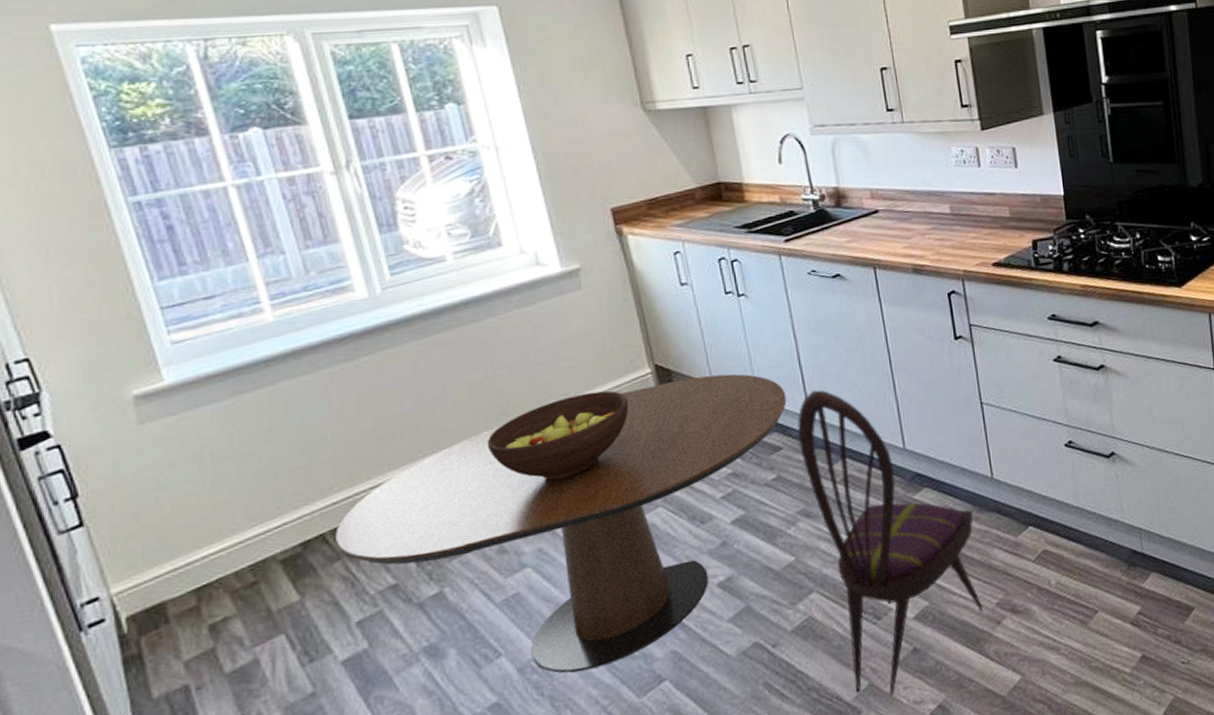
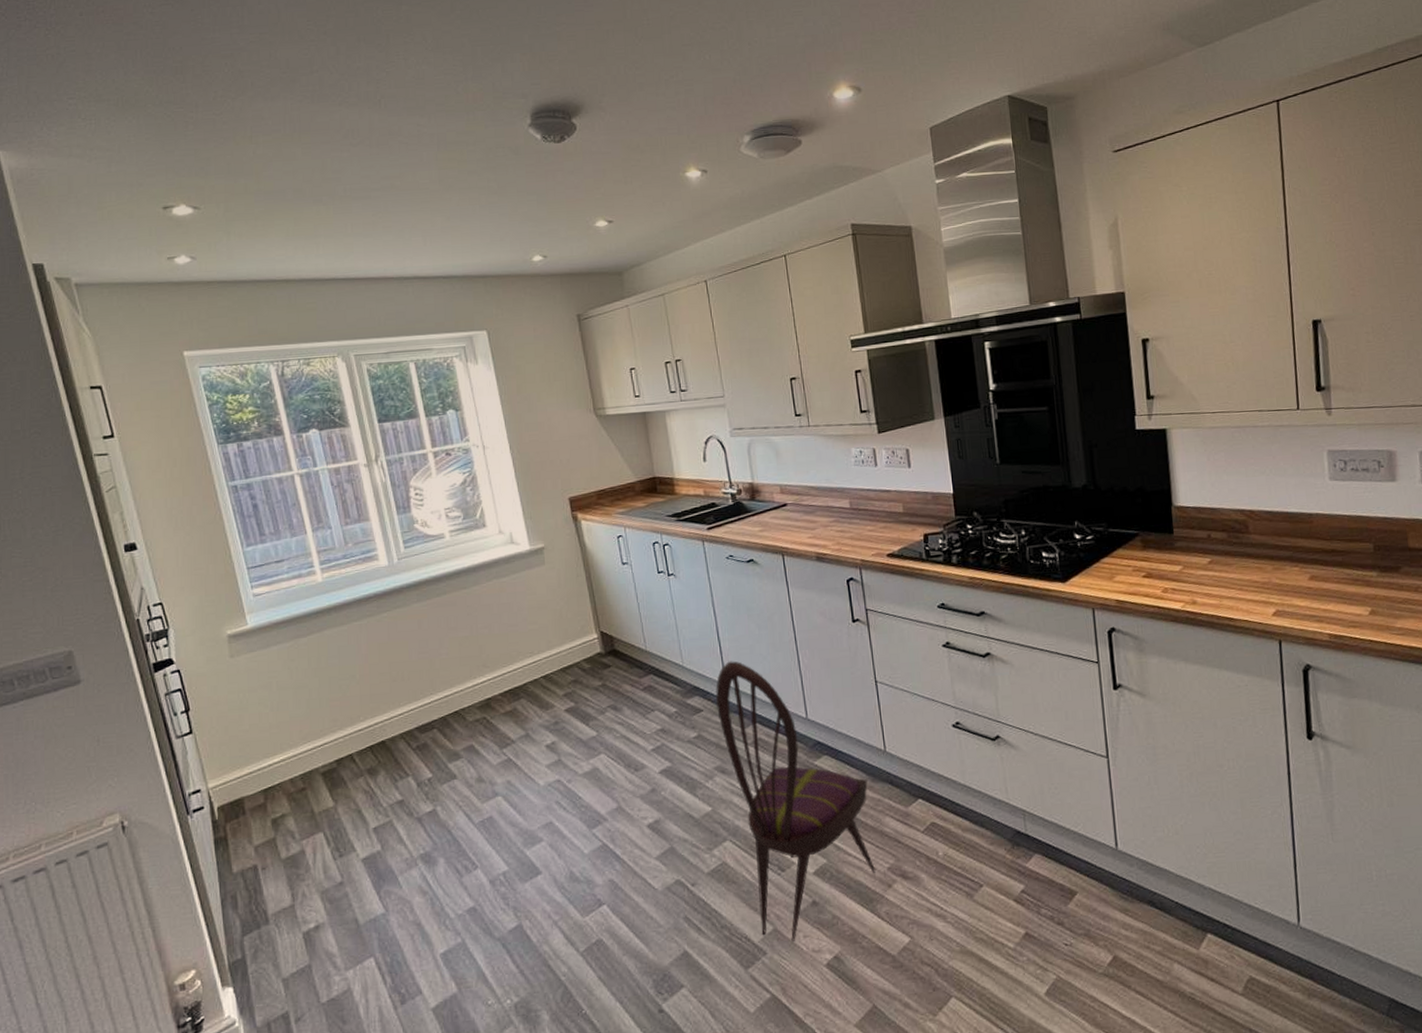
dining table: present [335,374,787,673] -> none [360,642,707,889]
fruit bowl: present [486,390,629,481] -> none [471,651,579,725]

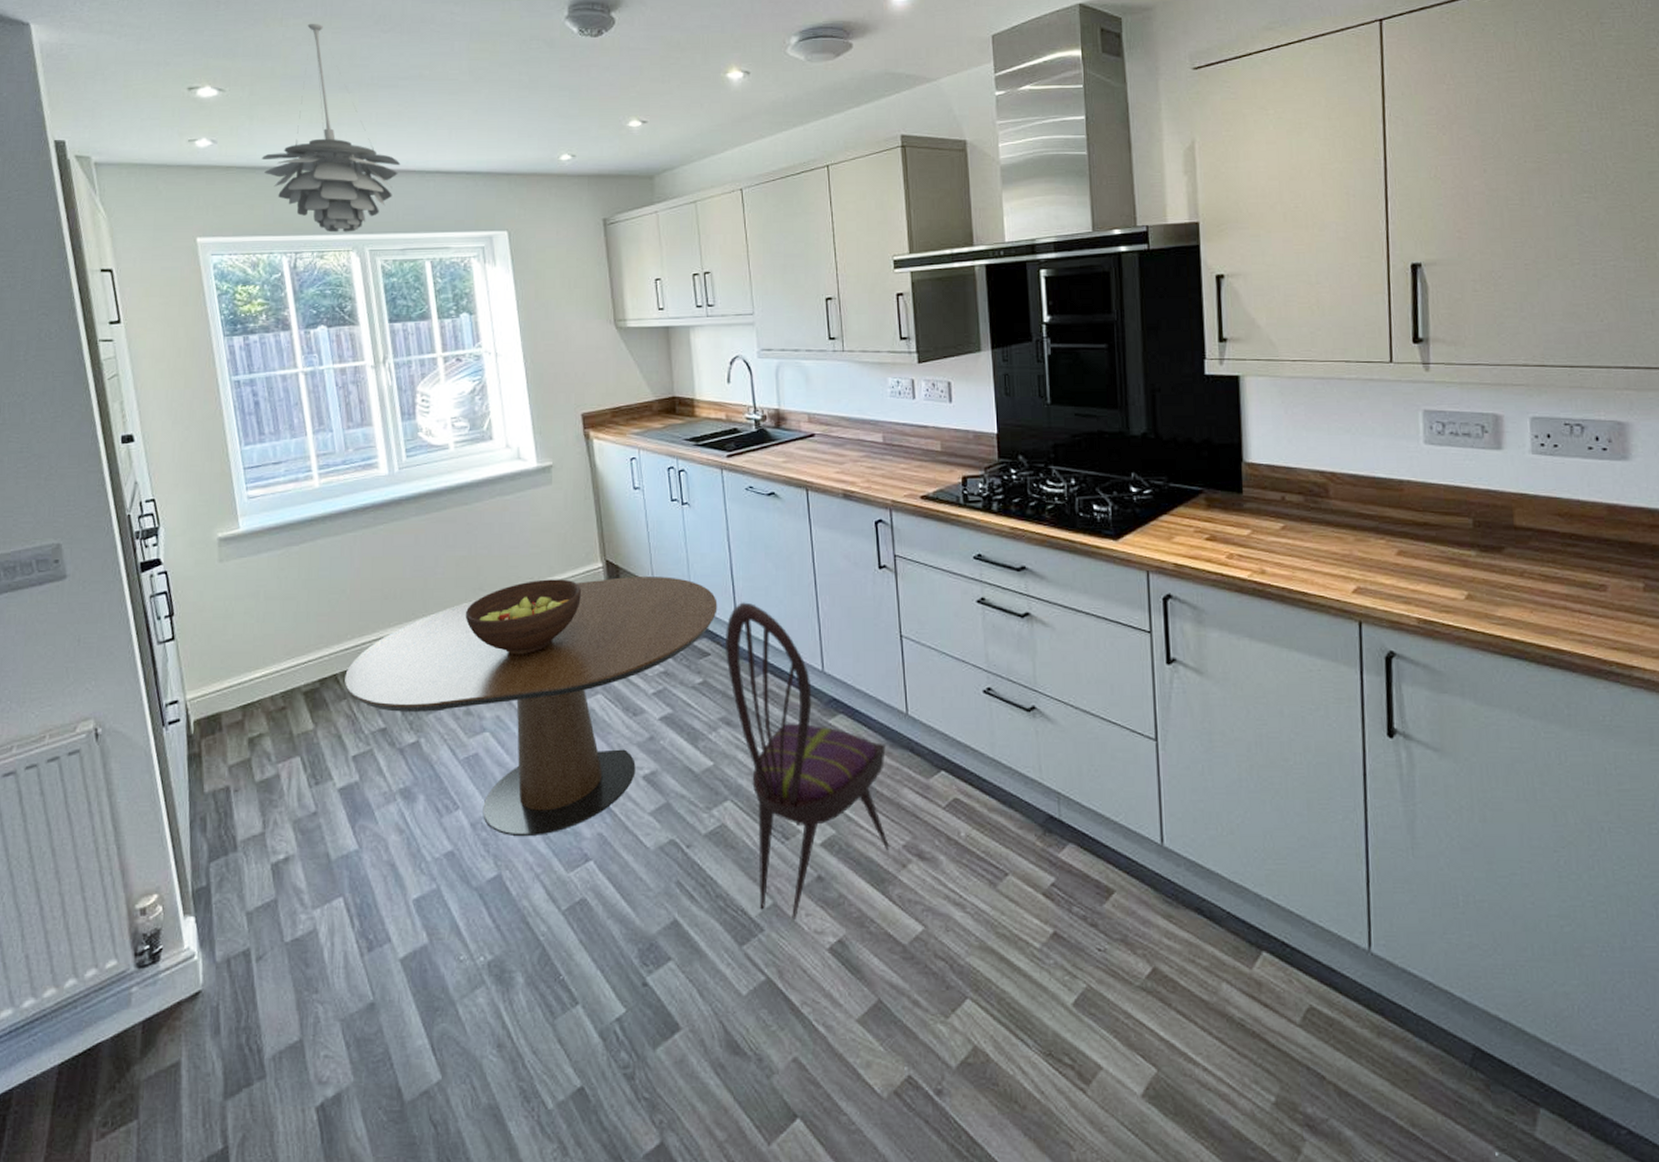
pendant light: none [241,139,379,340] -> present [261,23,401,233]
dining table: none [360,642,707,889] -> present [345,577,718,837]
fruit bowl: none [471,651,579,725] -> present [465,579,581,655]

